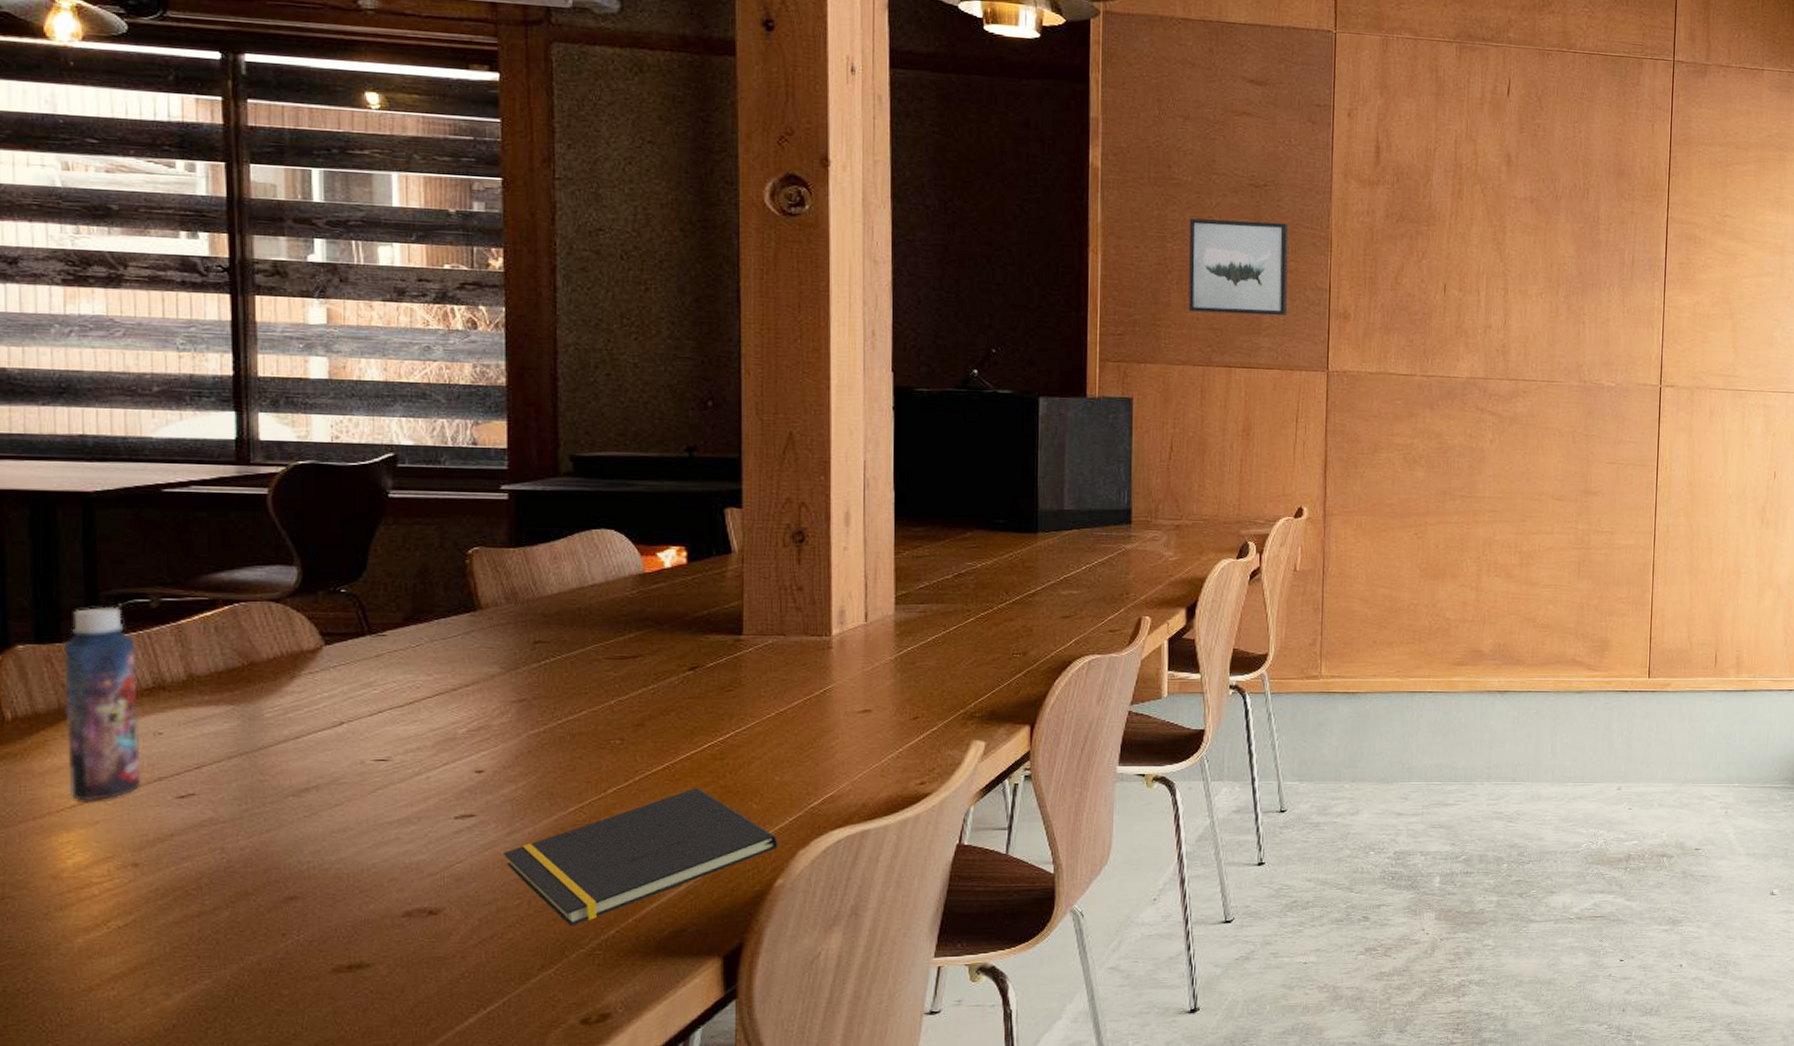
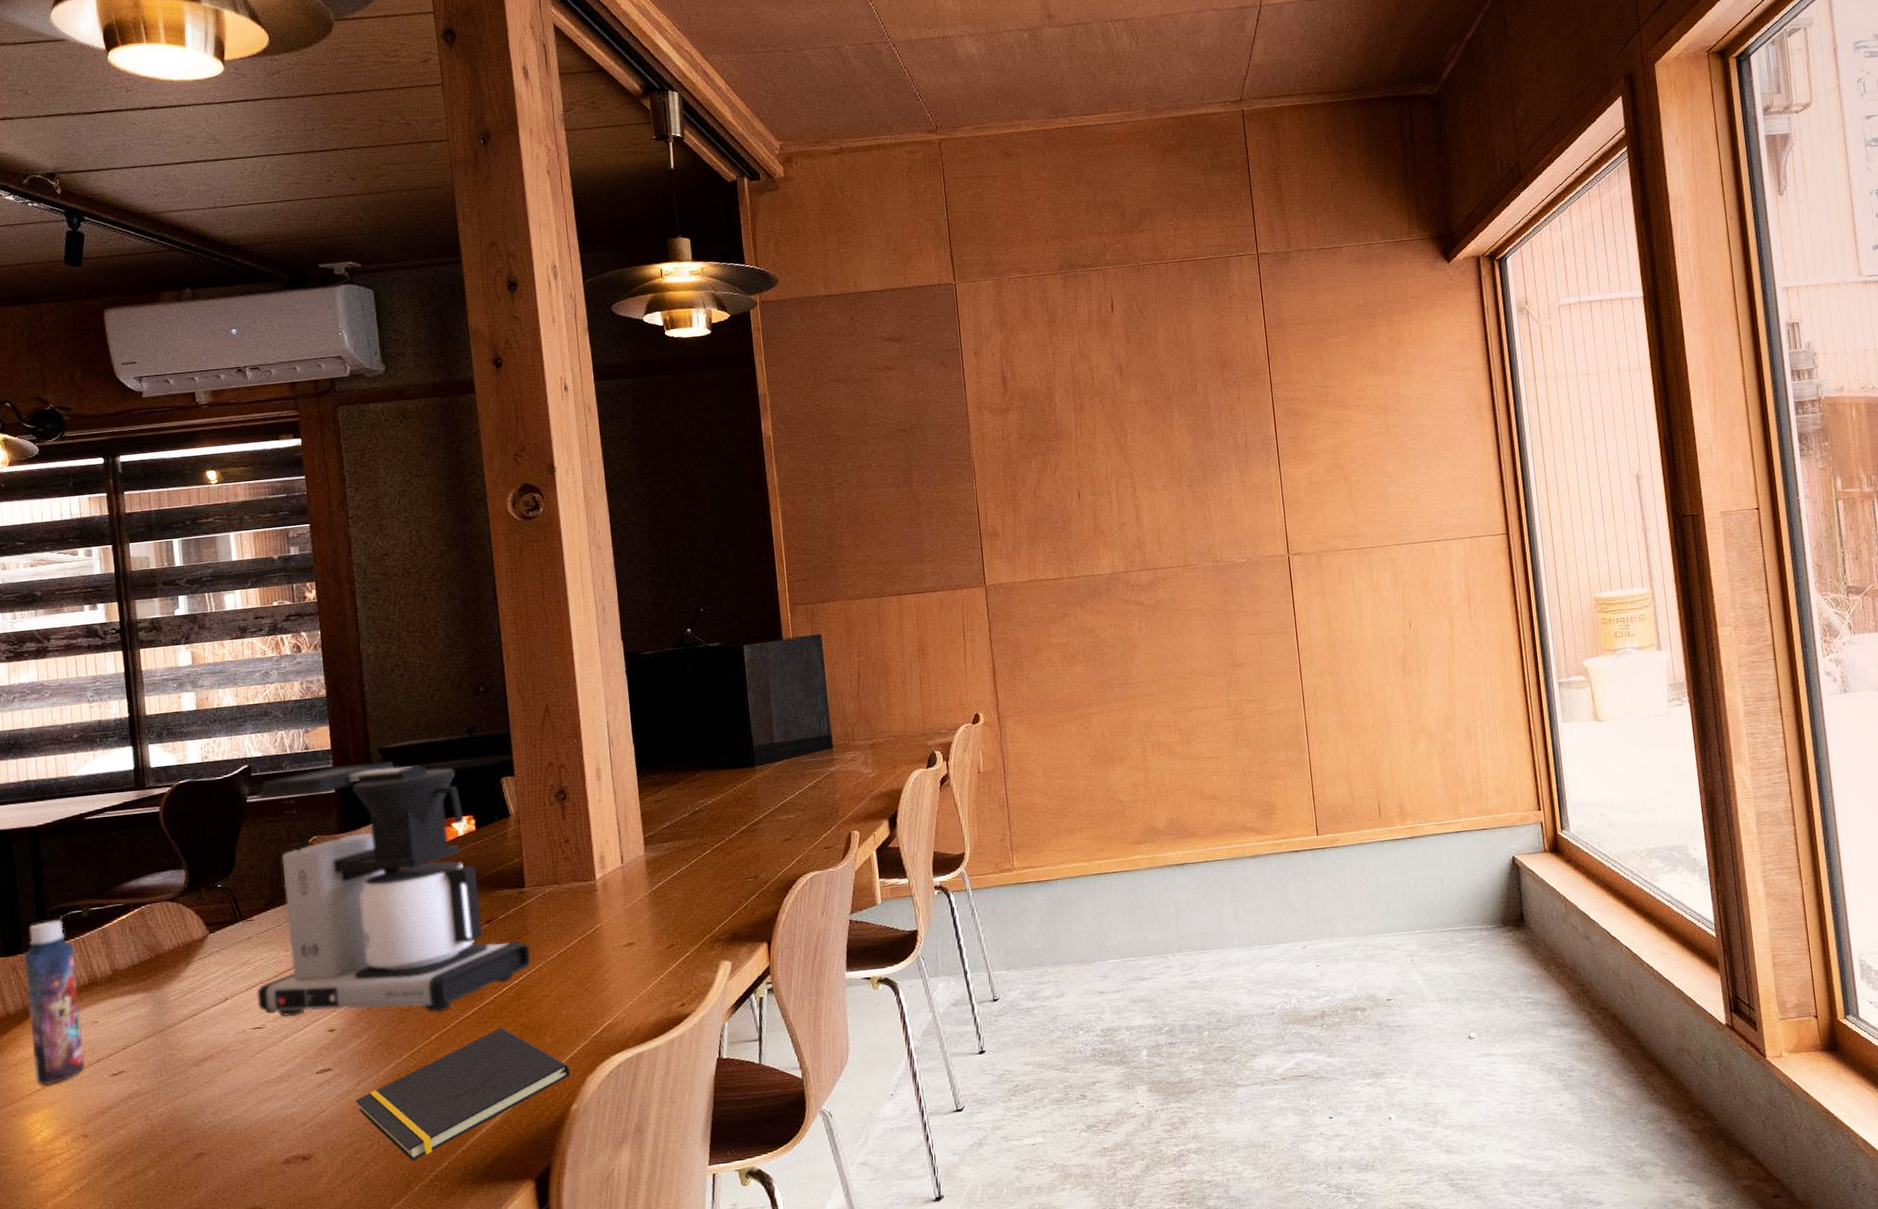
coffee maker: none [384,468,743,762] -> present [256,761,531,1017]
wall art: present [1188,218,1289,316] -> none [850,459,945,551]

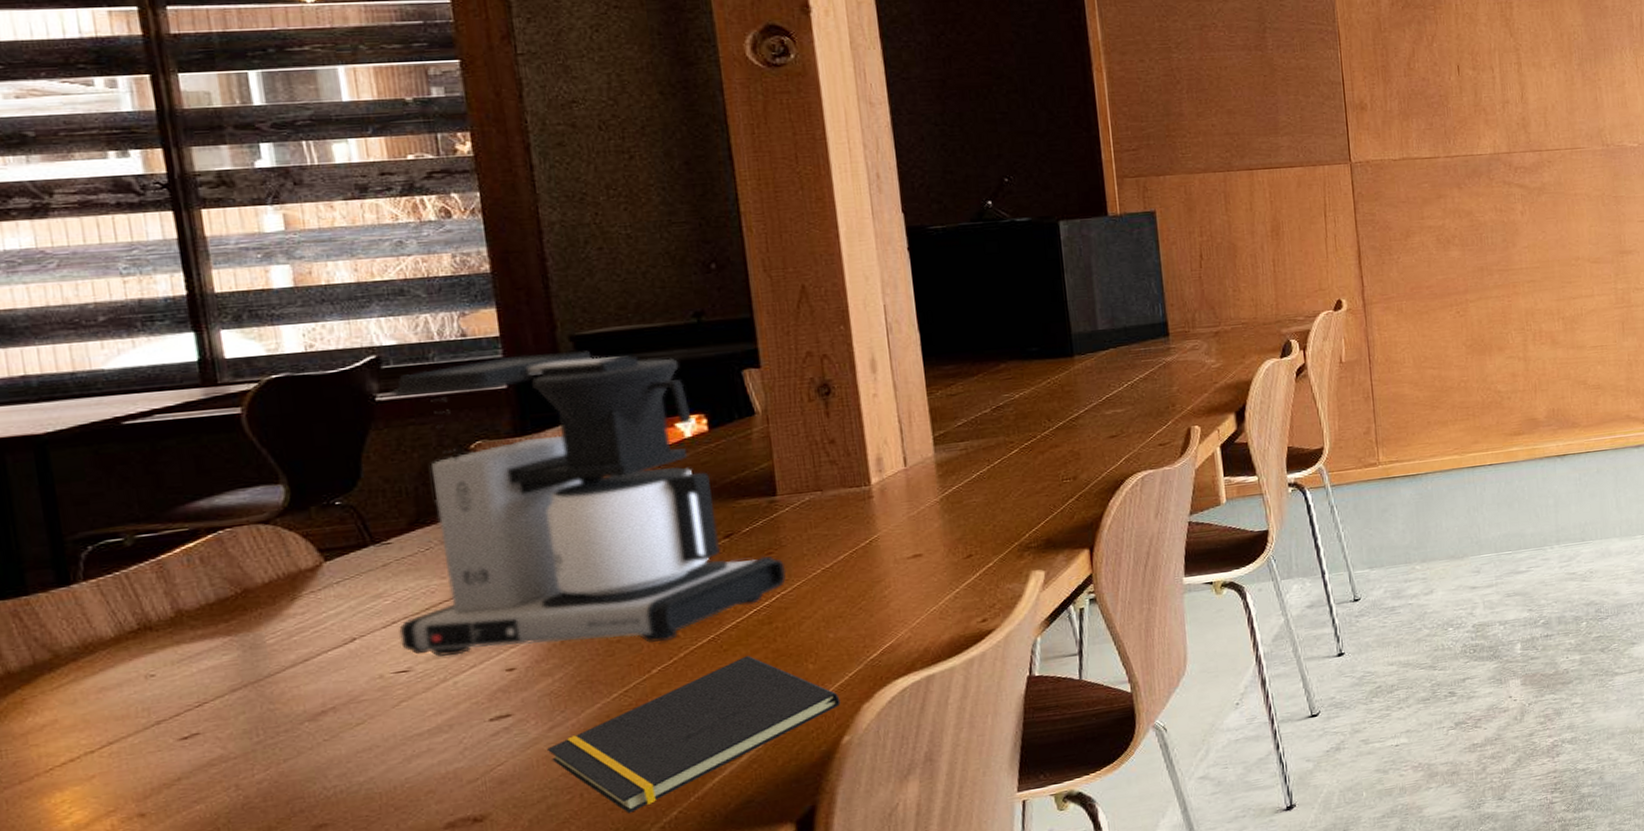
bottle: present [23,919,85,1085] -> none [30,550,137,757]

